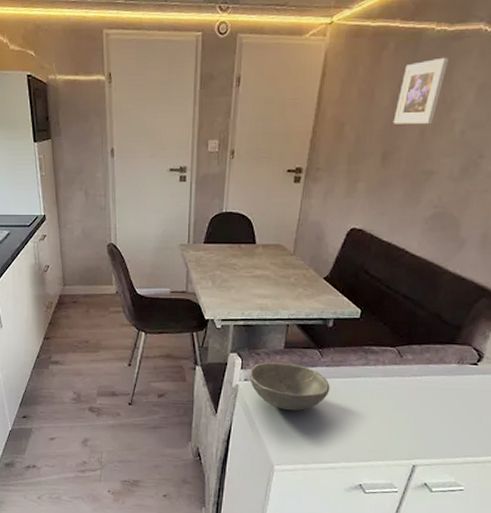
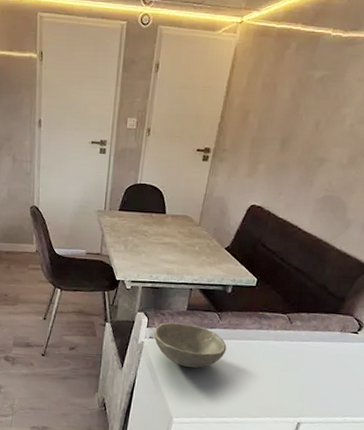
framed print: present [393,57,450,125] -> none [292,59,343,118]

